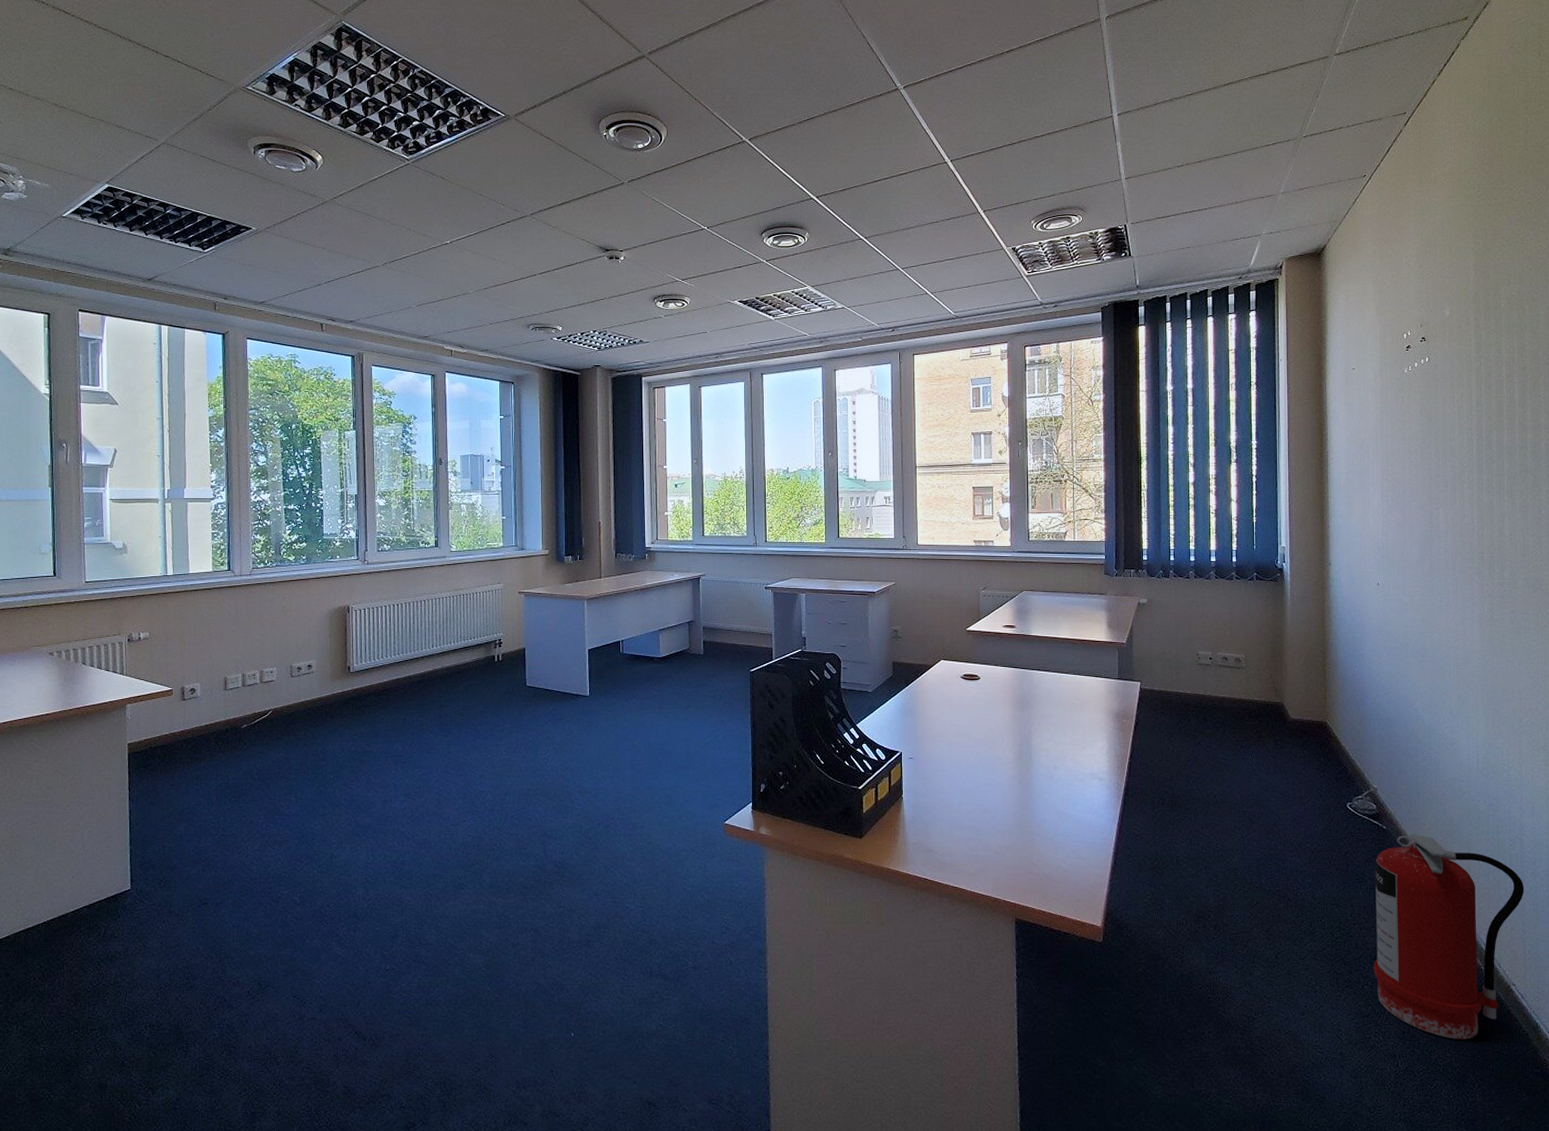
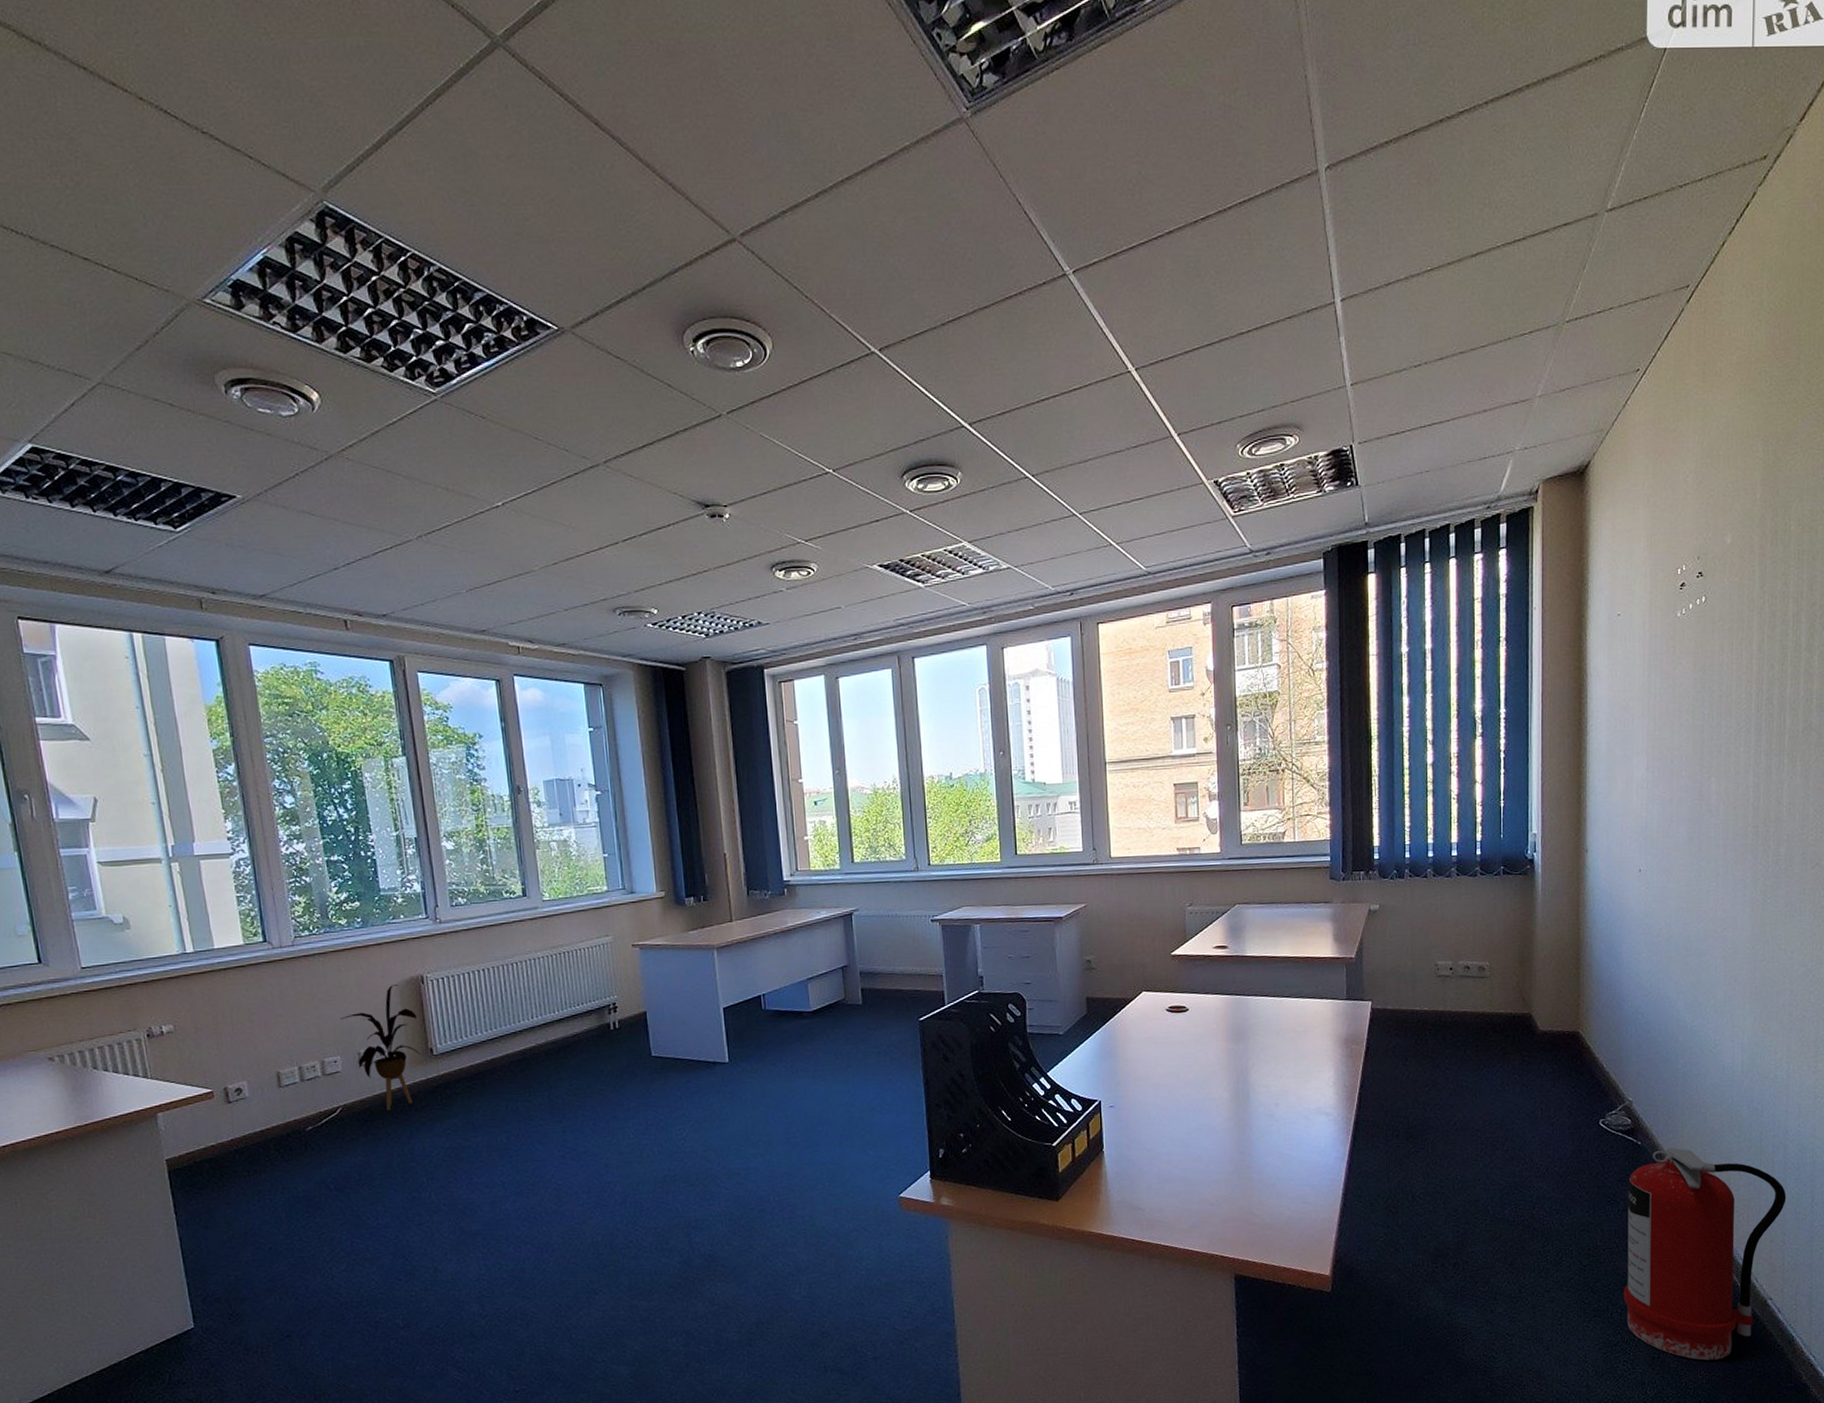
house plant: none [280,611,341,716] -> present [340,983,421,1111]

